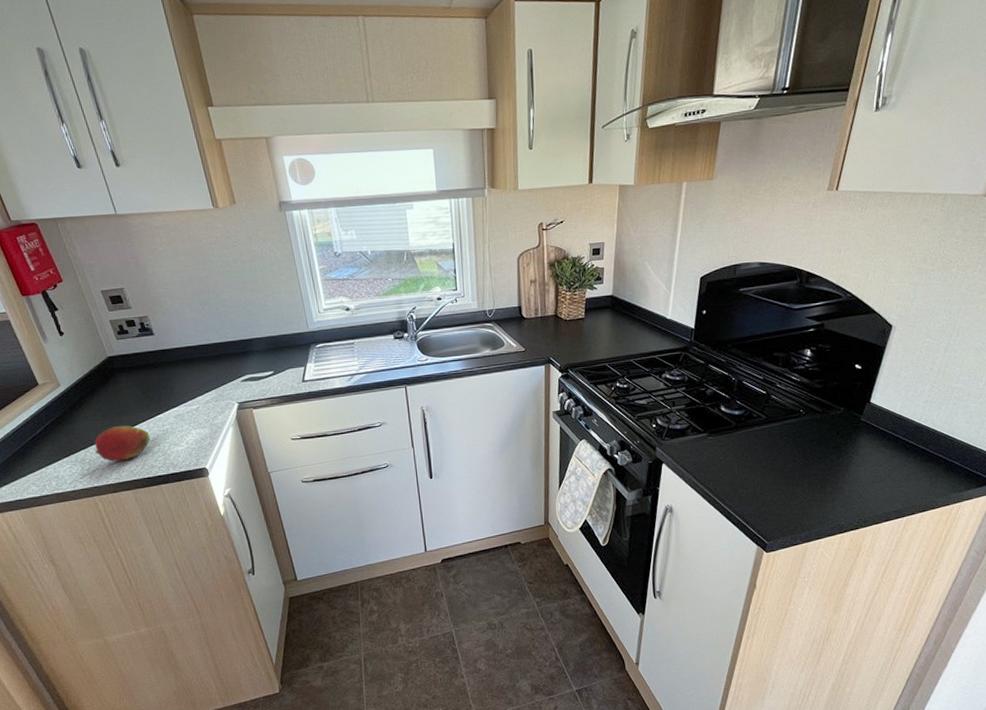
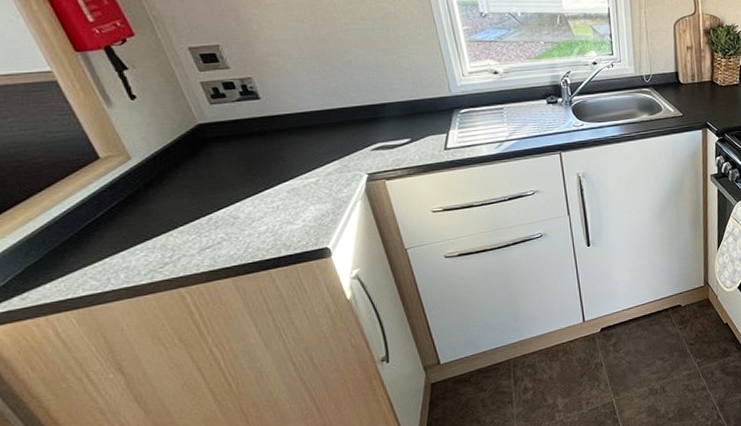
fruit: present [95,425,150,462] -> none [180,203,256,246]

